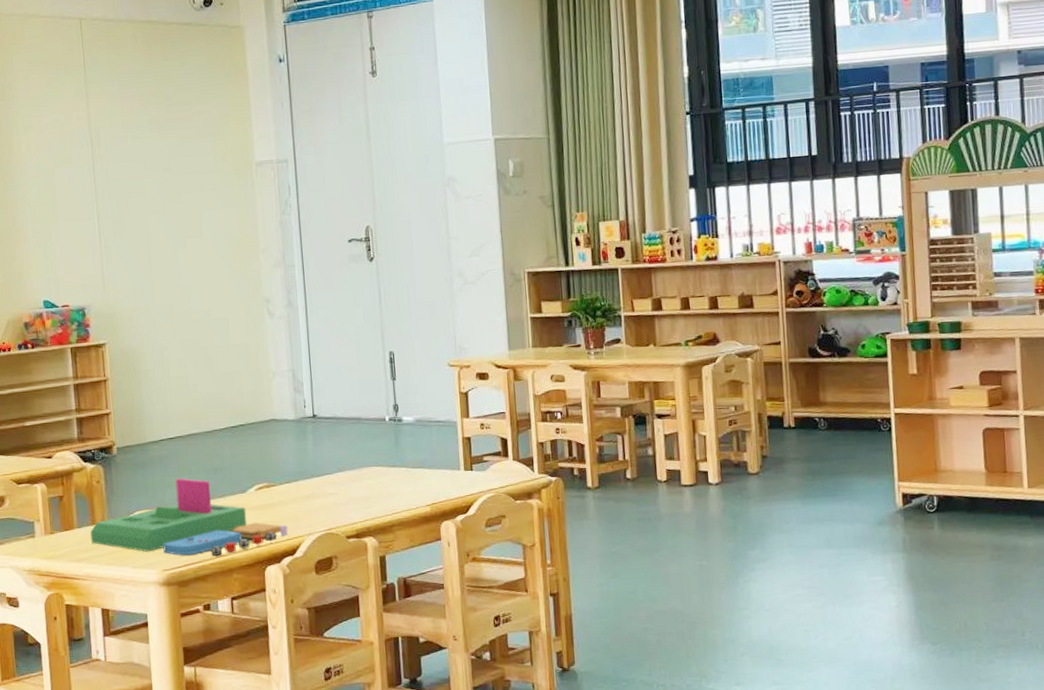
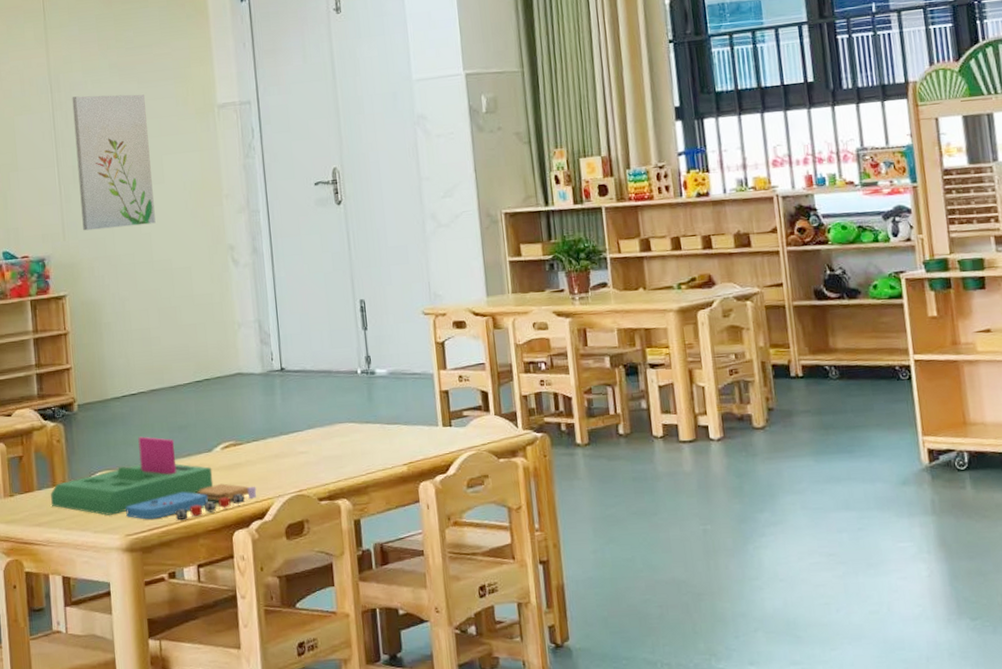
wall art: none [112,150,194,282] -> present [72,94,156,231]

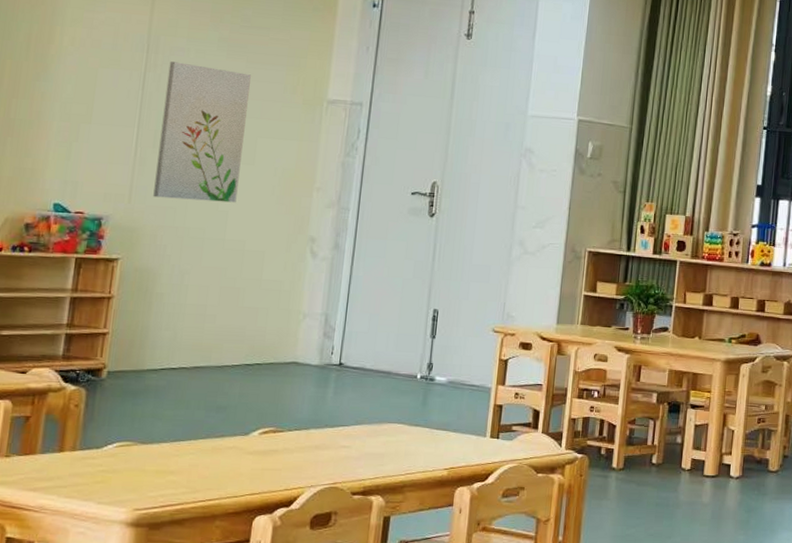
board game: present [51,436,257,520] -> none [54,412,289,499]

